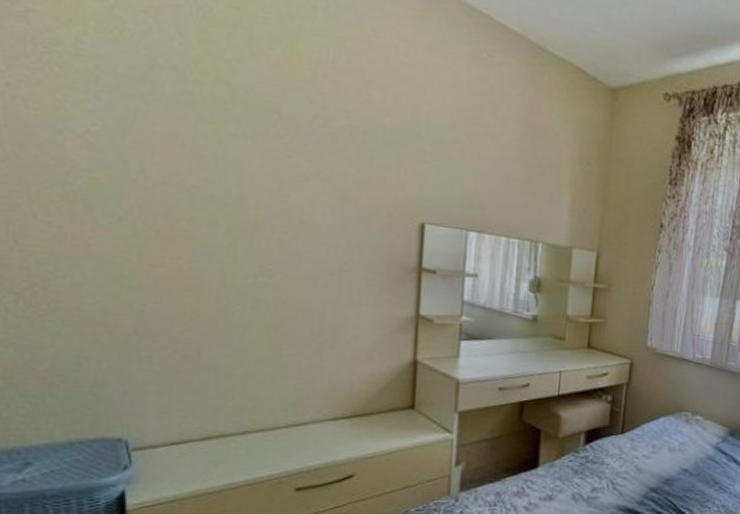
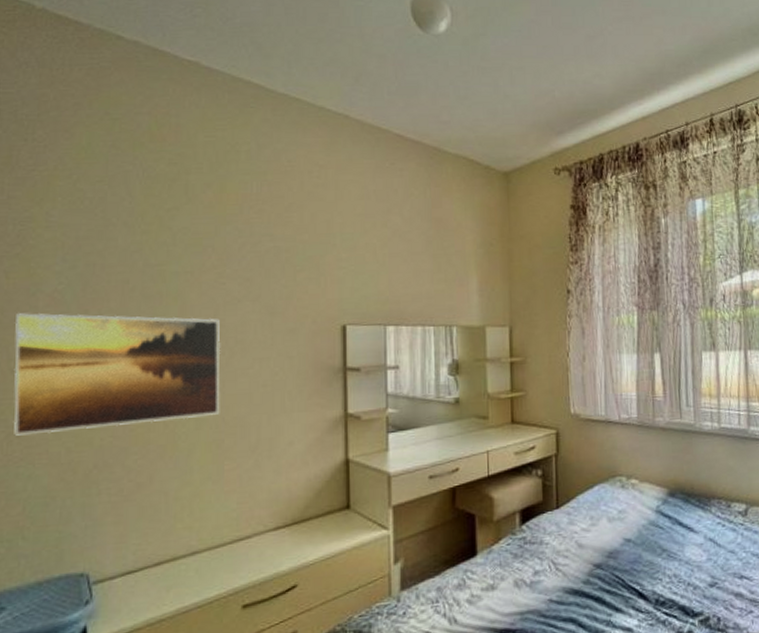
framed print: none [37,150,284,297] -> present [14,313,221,436]

